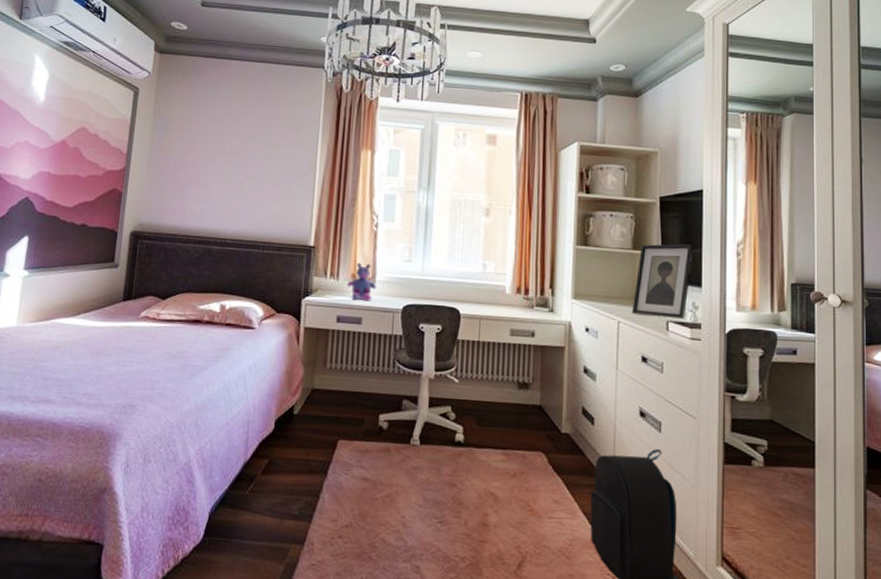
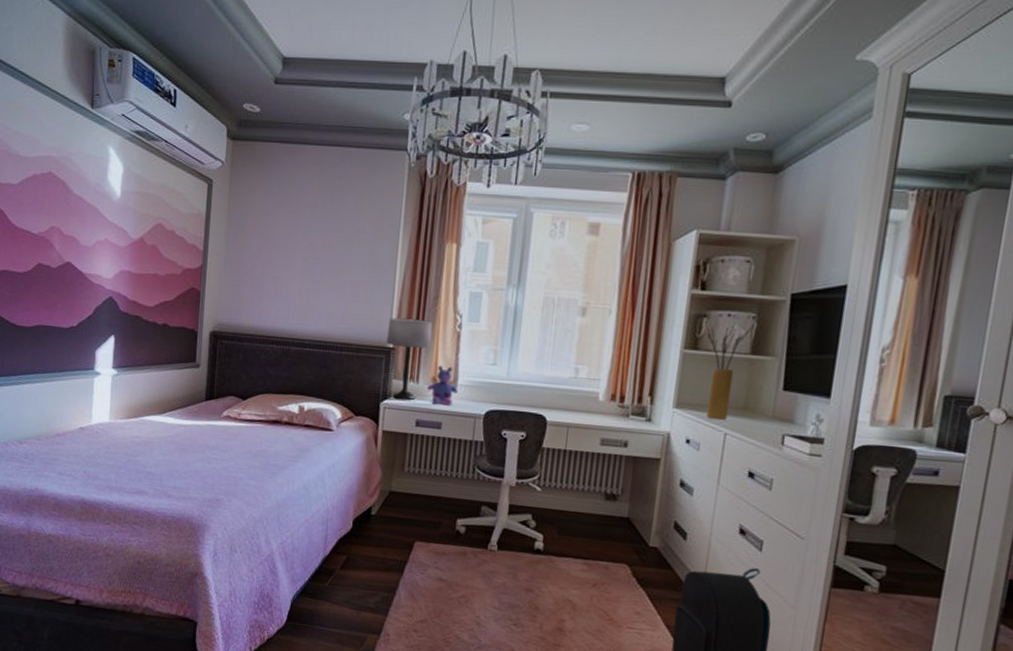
table lamp: none [308,218,351,297] -> present [387,318,432,401]
vase: none [594,224,633,310] -> present [706,325,754,421]
picture frame: present [632,244,694,319] -> none [742,348,827,433]

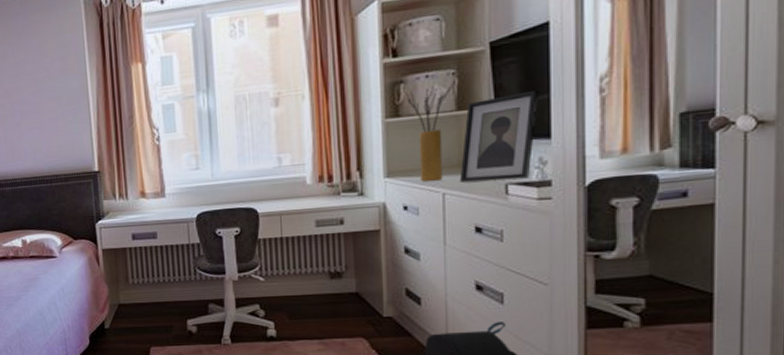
table lamp: present [387,318,432,401] -> none [90,139,134,218]
toy: present [427,365,459,406] -> none [137,178,168,217]
picture frame: none [742,348,827,433] -> present [459,90,539,183]

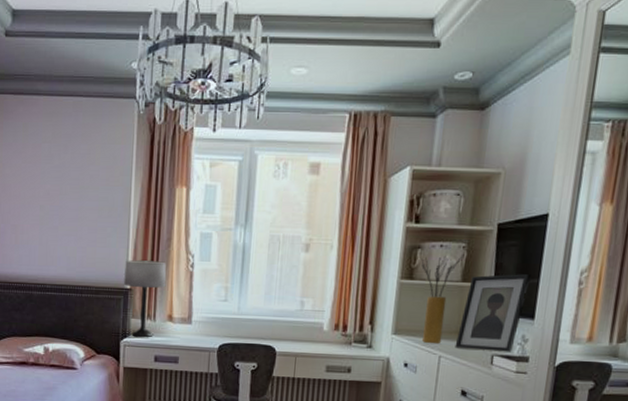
table lamp: none [90,139,134,218] -> present [124,260,167,338]

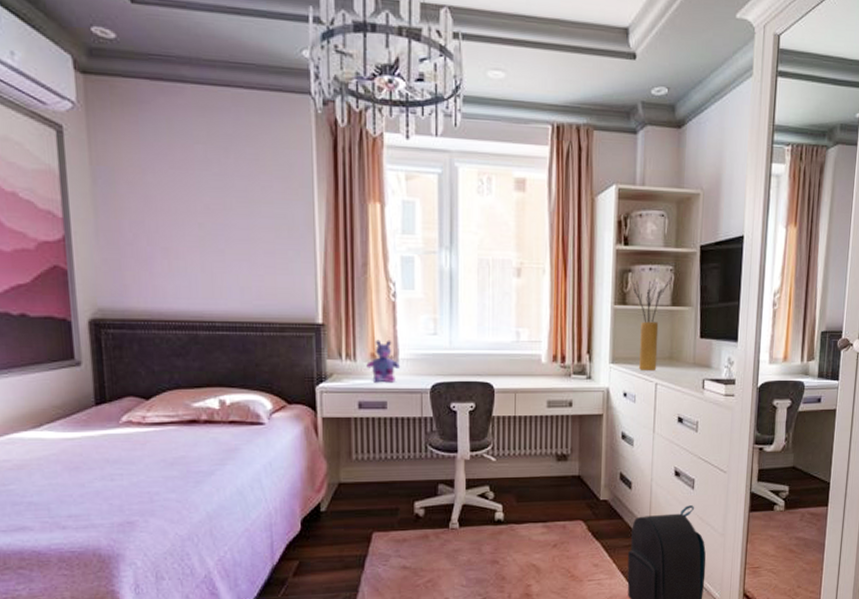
table lamp: present [124,260,167,338] -> none [314,290,365,382]
toy: none [164,303,193,341] -> present [366,339,401,383]
picture frame: present [454,274,531,352] -> none [669,297,732,376]

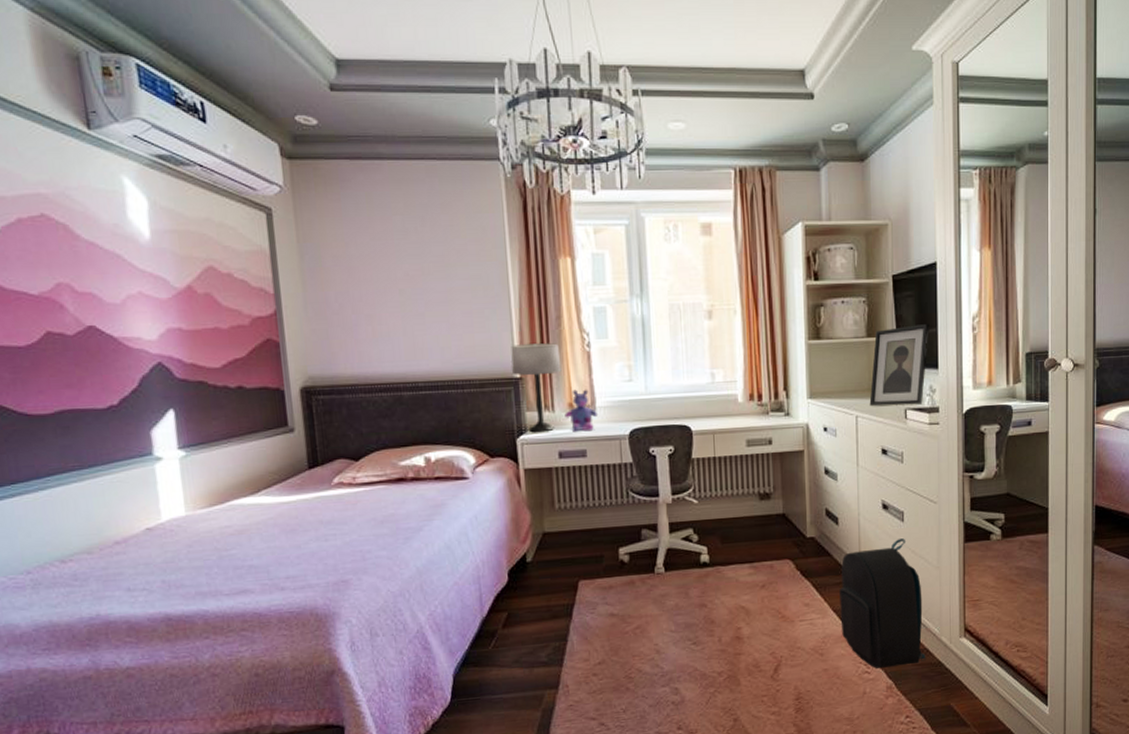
table lamp: none [314,290,365,382] -> present [511,343,562,433]
vase: present [632,277,672,372] -> none [825,309,866,405]
picture frame: none [669,297,732,376] -> present [869,324,929,407]

